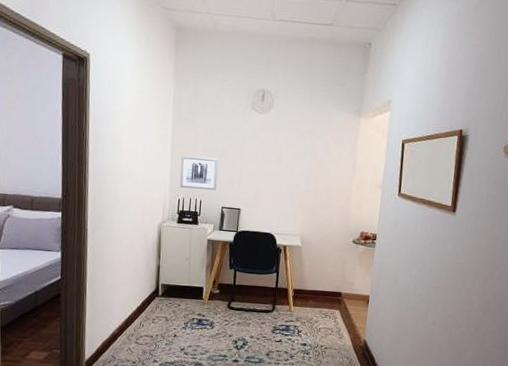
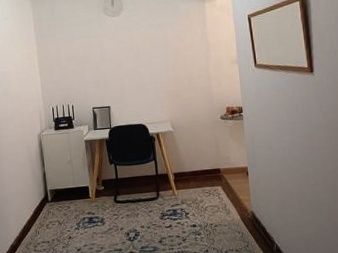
wall art: present [179,156,218,190] -> none [49,64,85,97]

